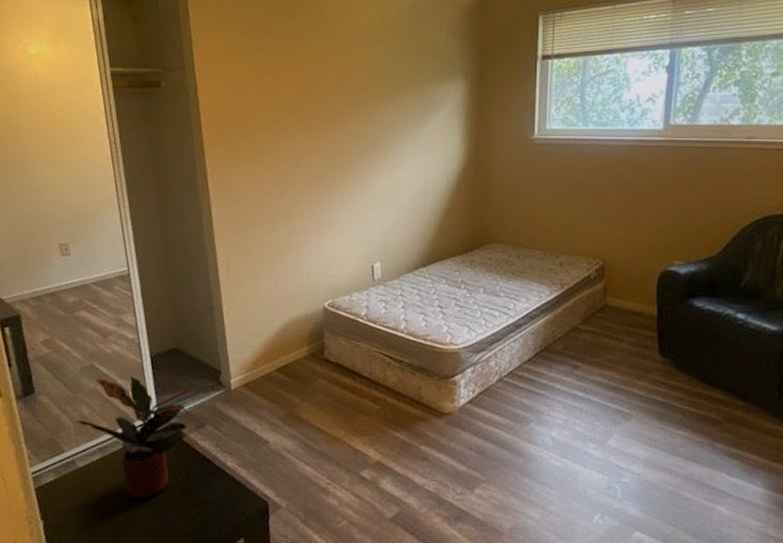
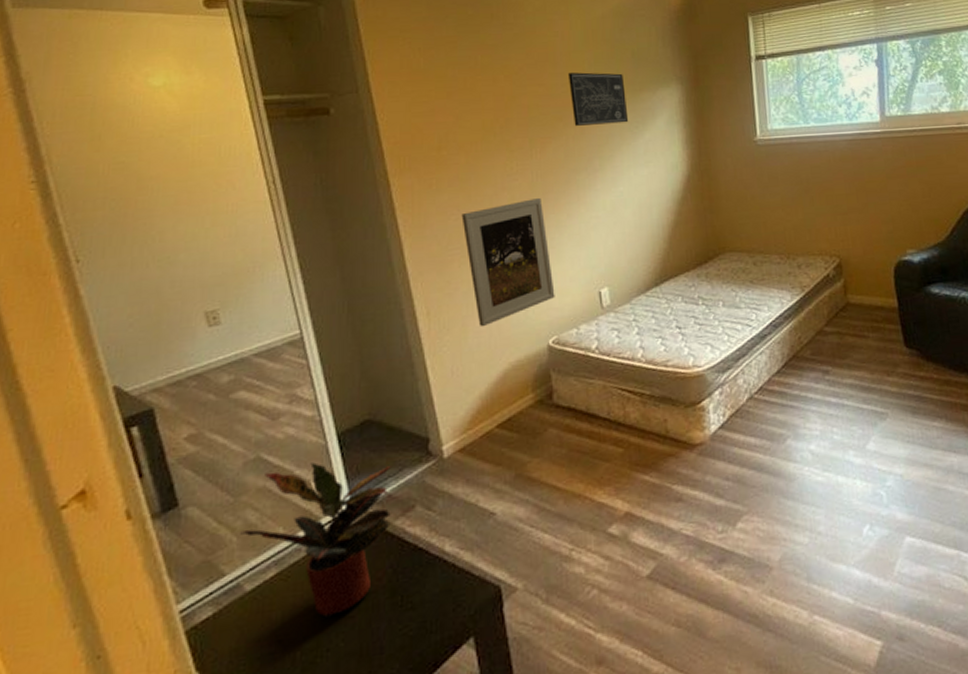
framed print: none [260,175,334,284] -> present [461,197,555,327]
wall art: none [362,62,414,113] -> present [567,72,629,126]

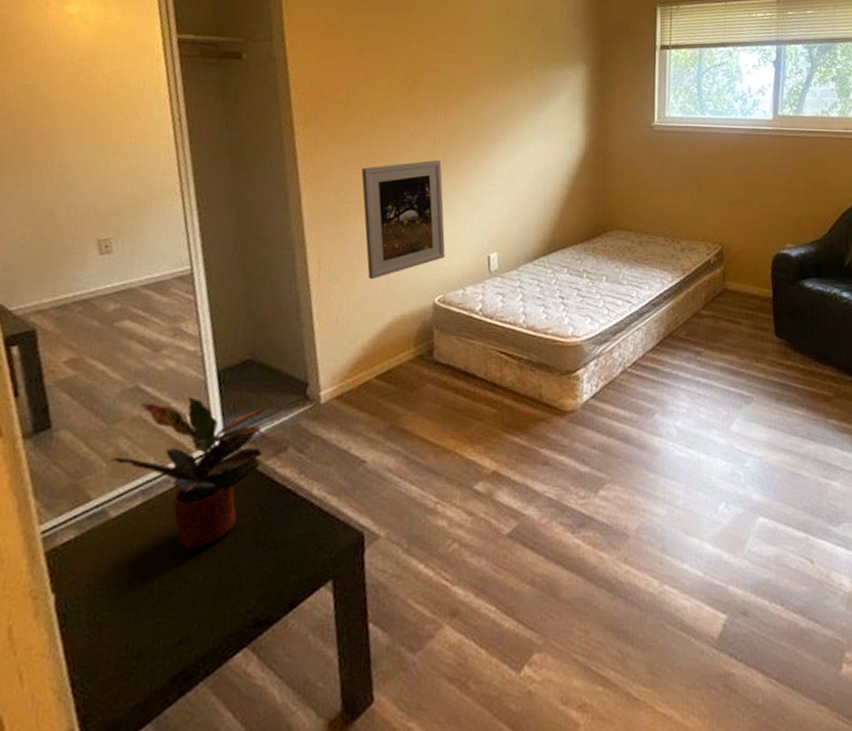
wall art: present [567,72,629,126] -> none [478,43,533,96]

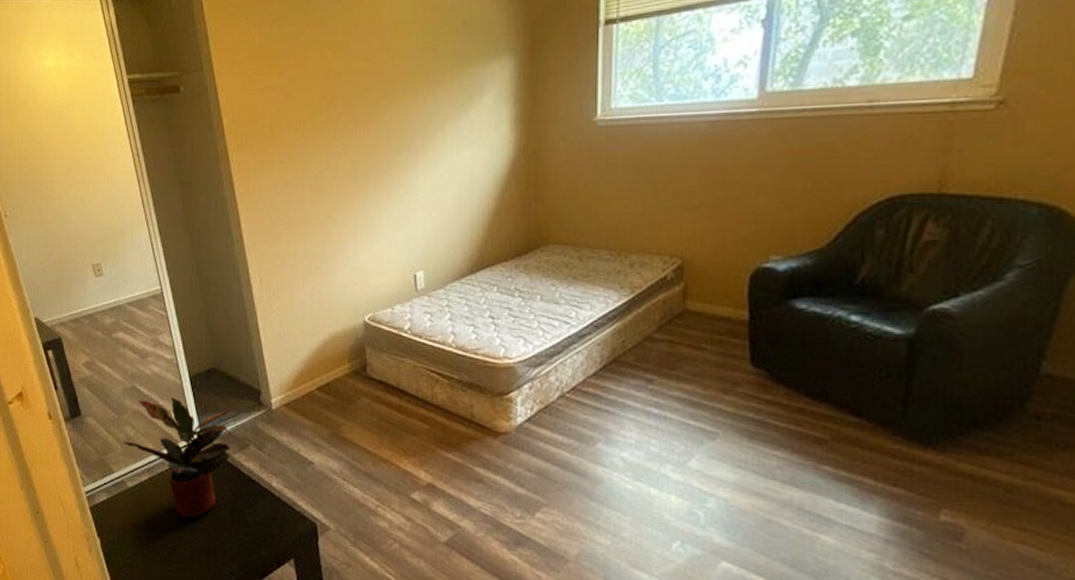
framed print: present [361,159,446,280] -> none [290,177,372,299]

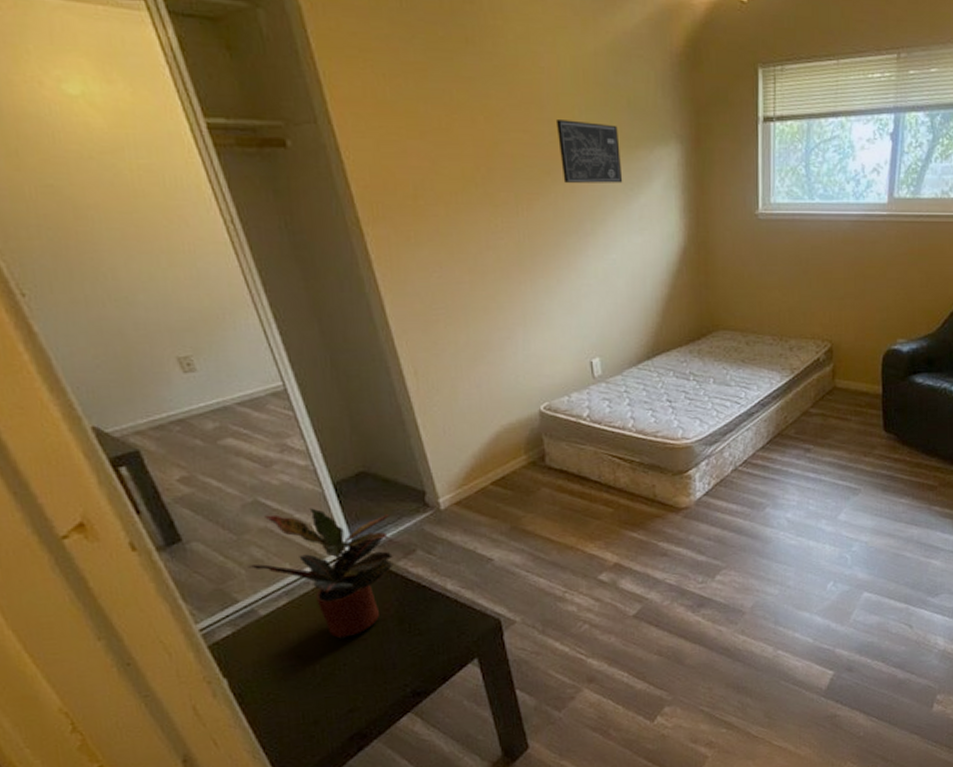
wall art: none [394,45,454,104] -> present [555,120,623,183]

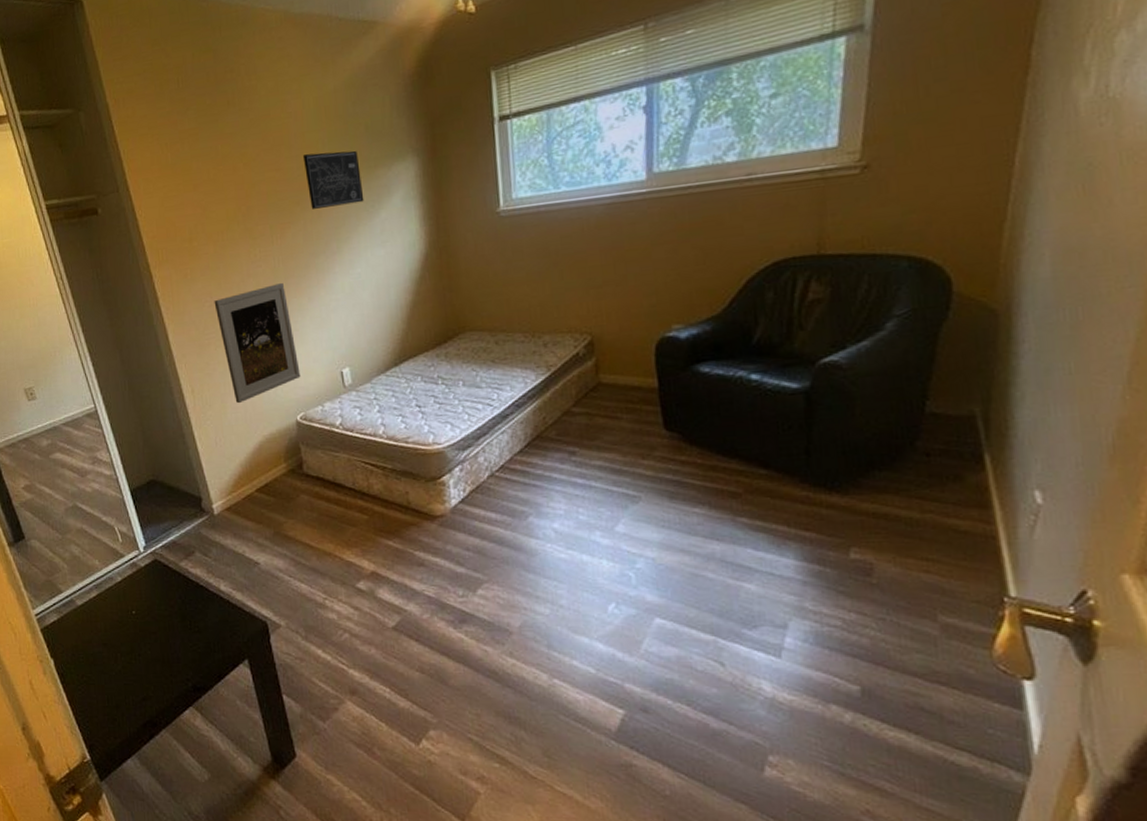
potted plant: present [248,508,394,639] -> none [69,512,177,631]
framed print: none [444,259,546,390] -> present [214,282,301,404]

